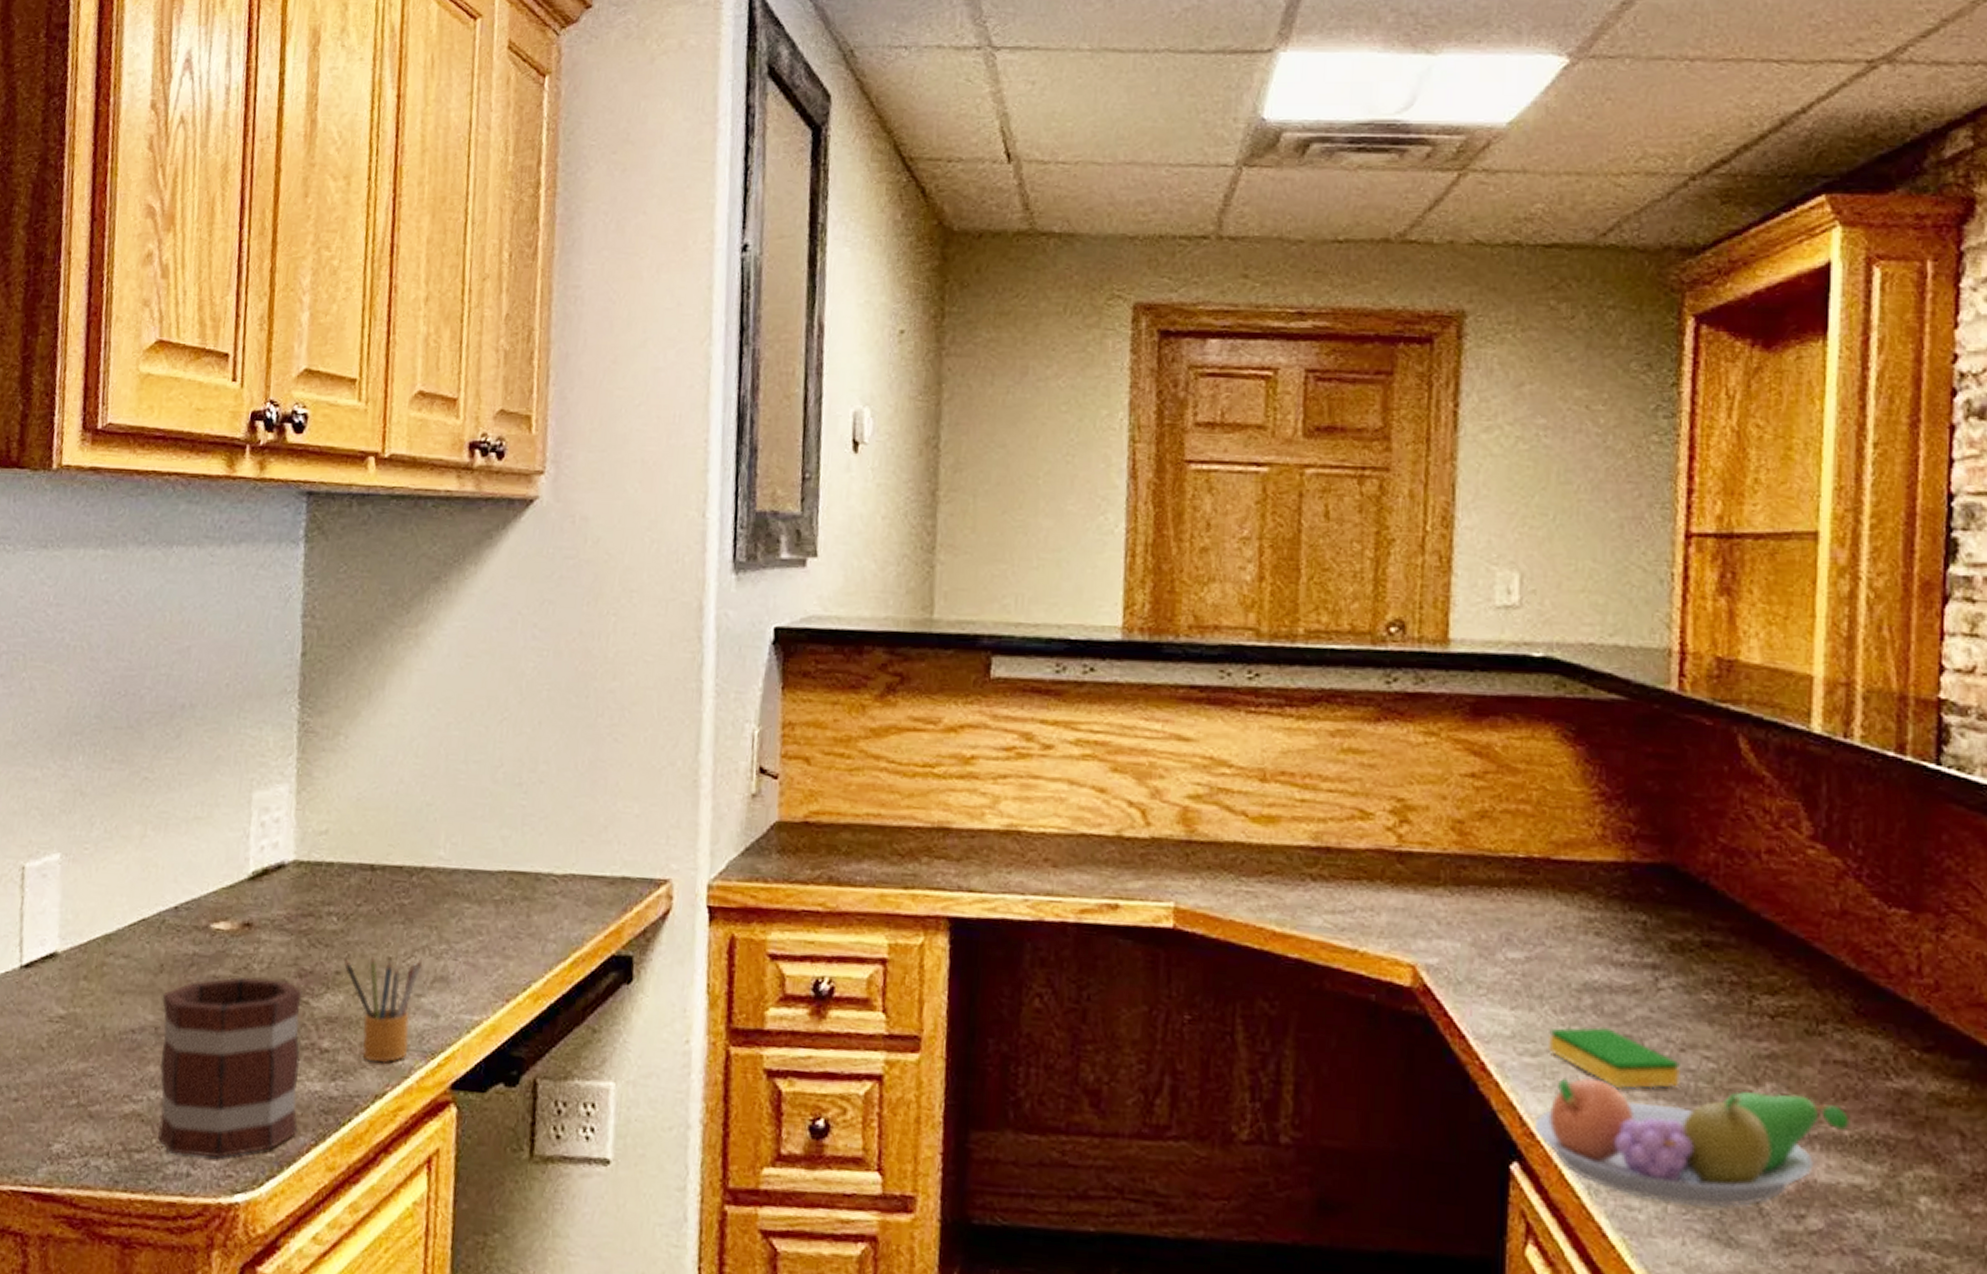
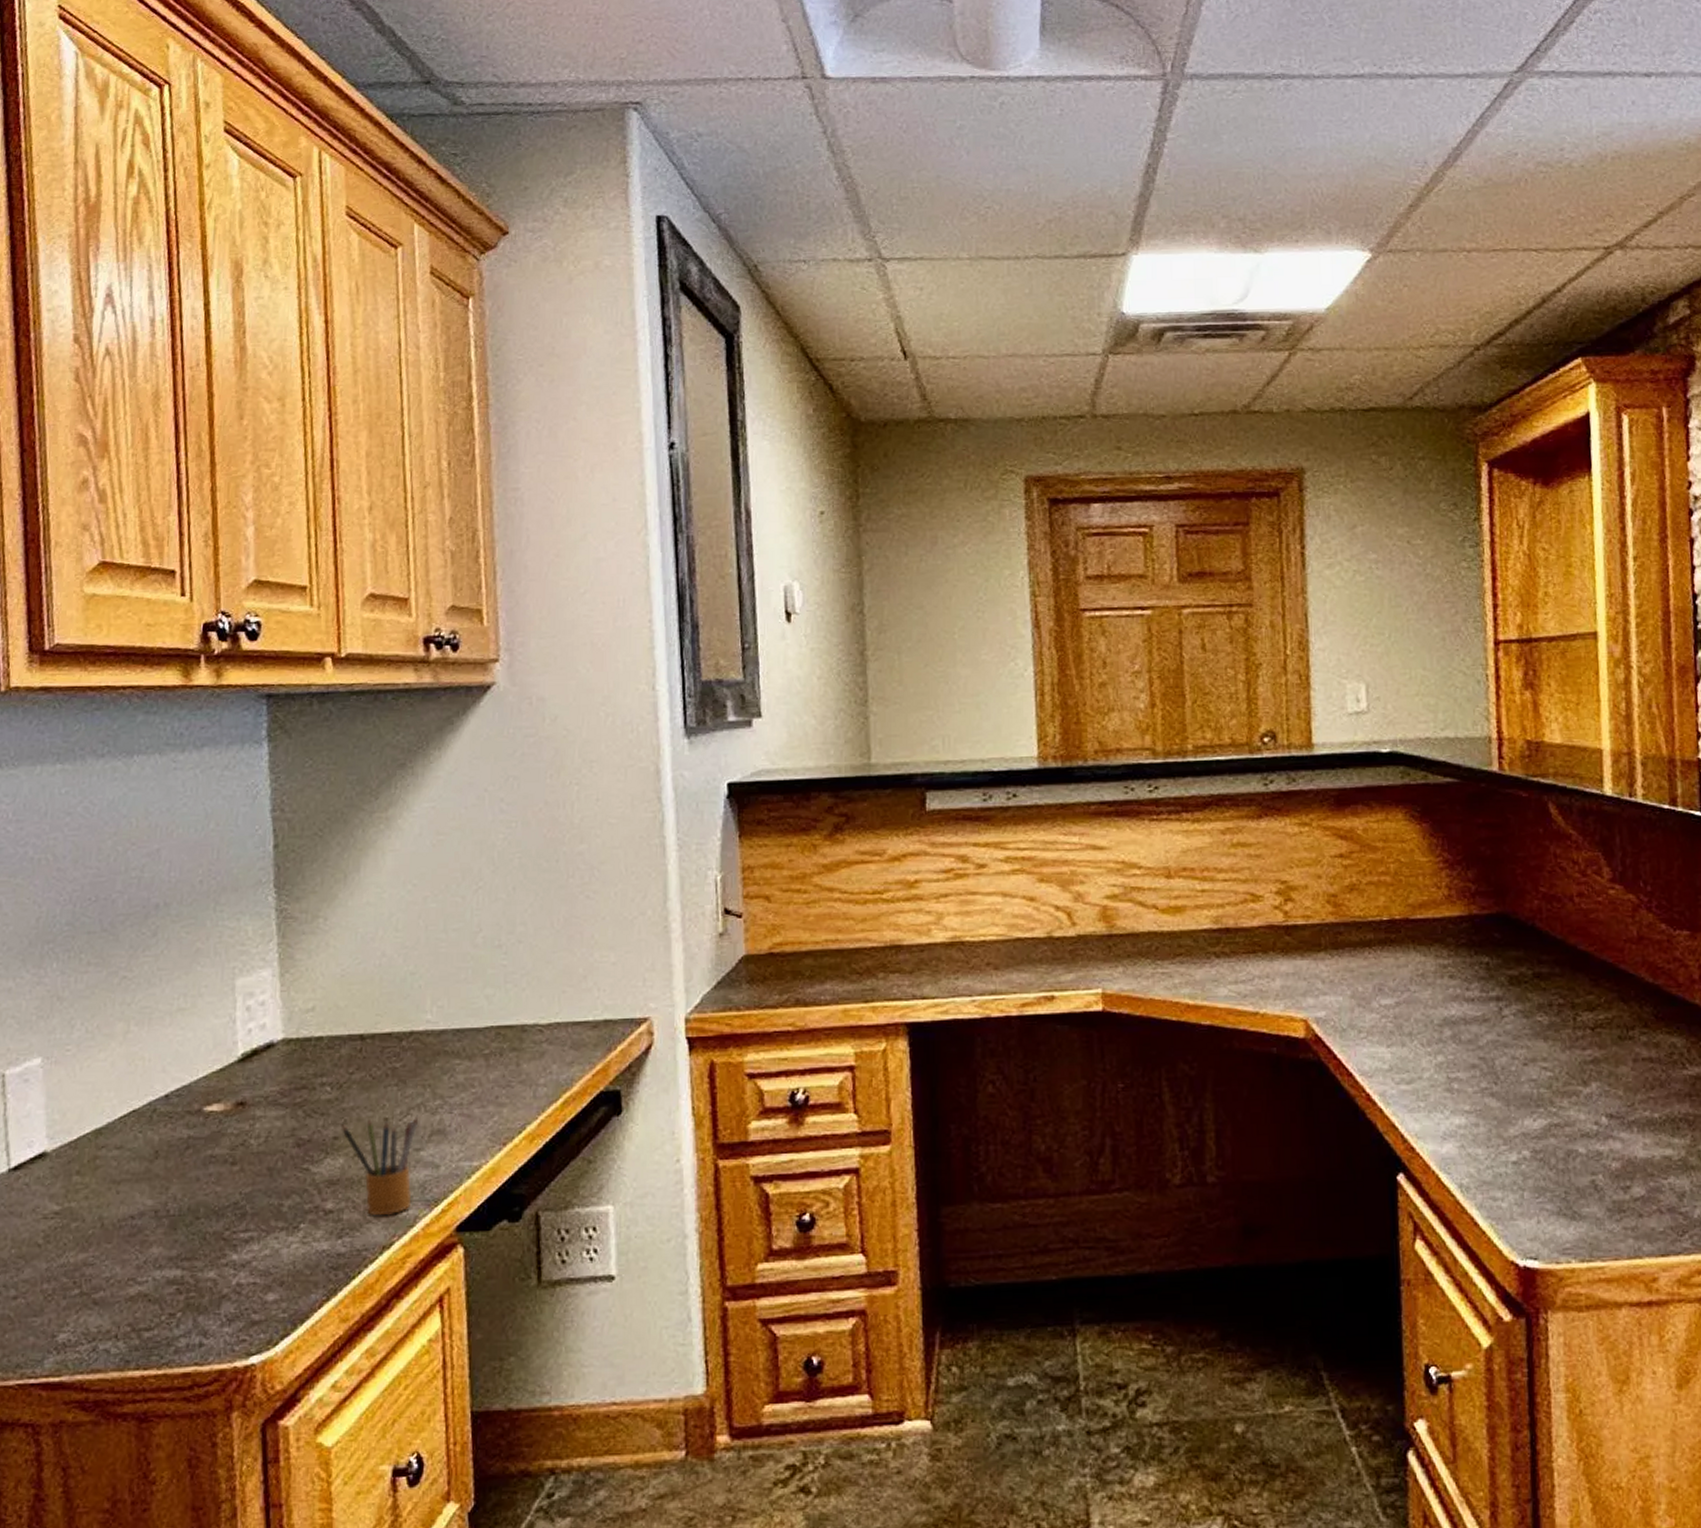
mug: present [157,977,302,1159] -> none [159,1151,309,1327]
fruit bowl: present [1534,1077,1849,1208] -> none [1413,1089,1658,1190]
dish sponge: present [1549,1026,1680,1090] -> none [1419,1052,1525,1103]

